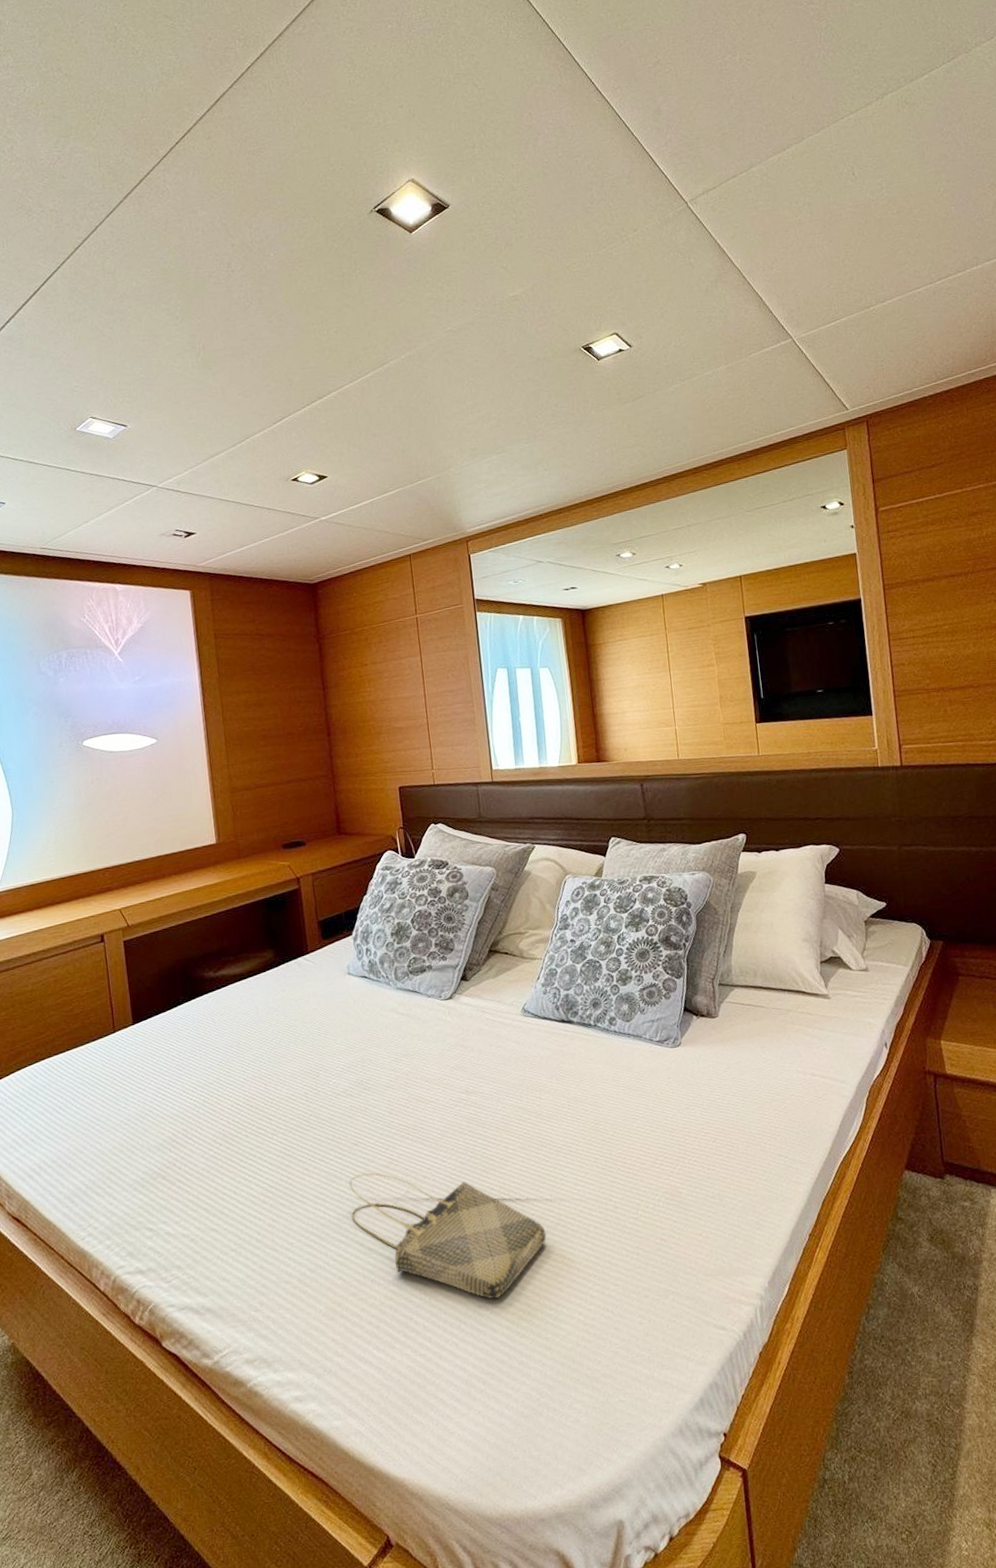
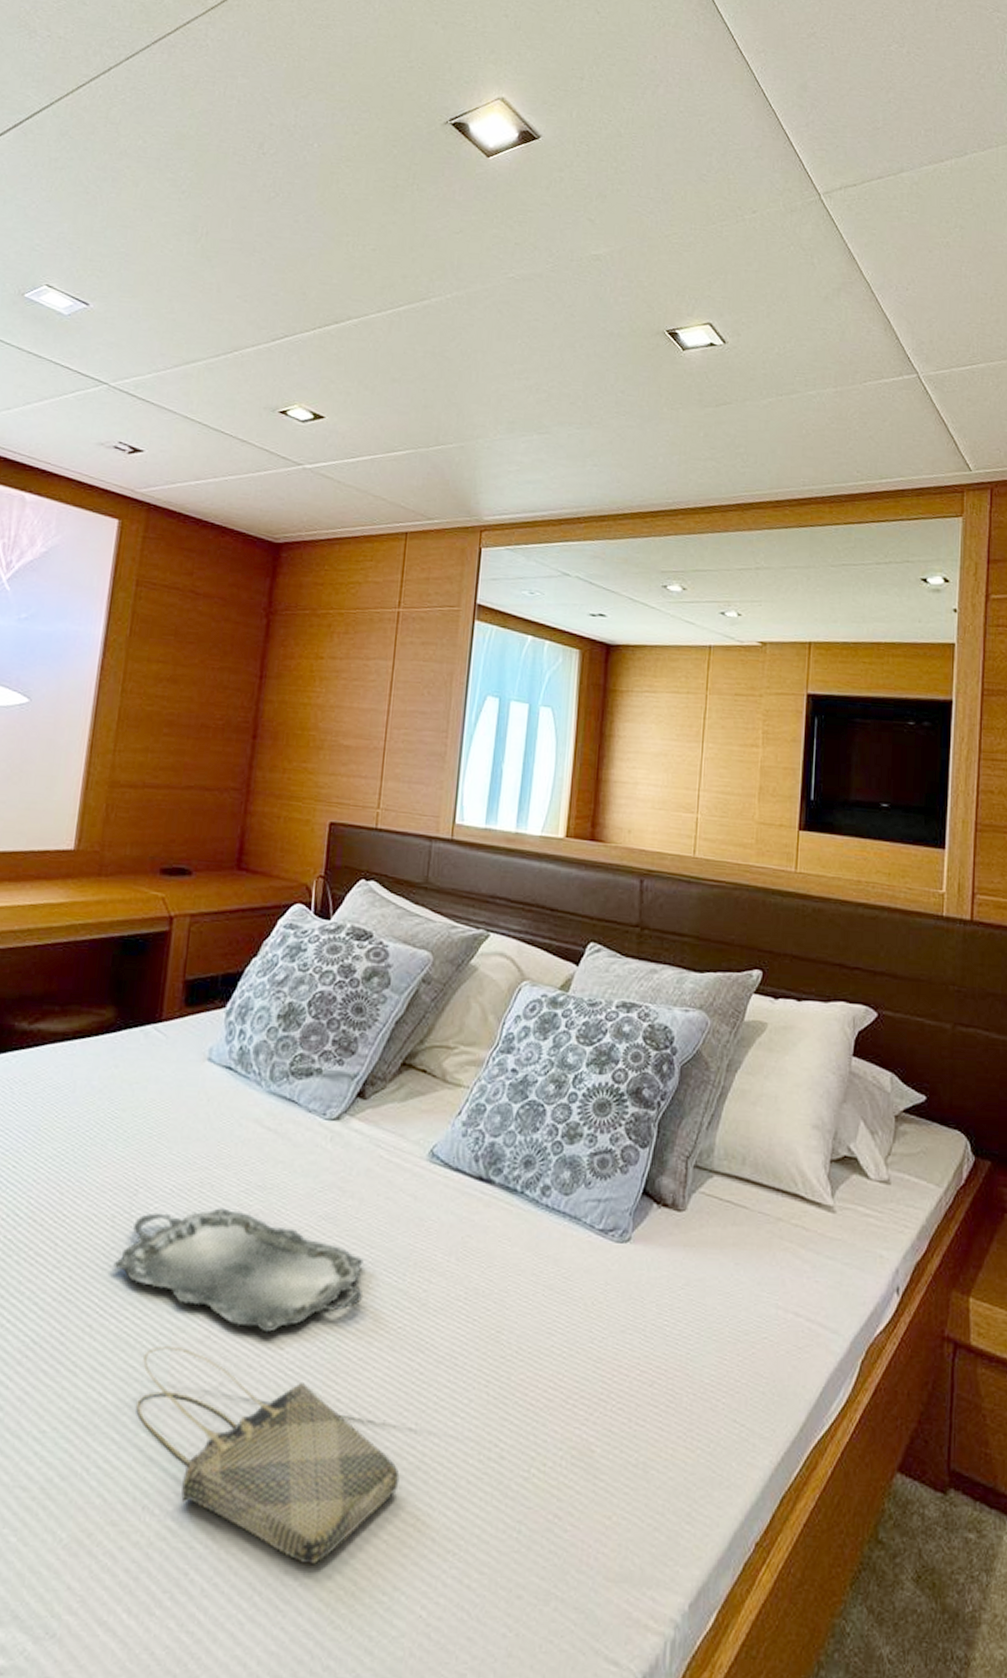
serving tray: none [313,1074,495,1152] -> present [113,1208,364,1332]

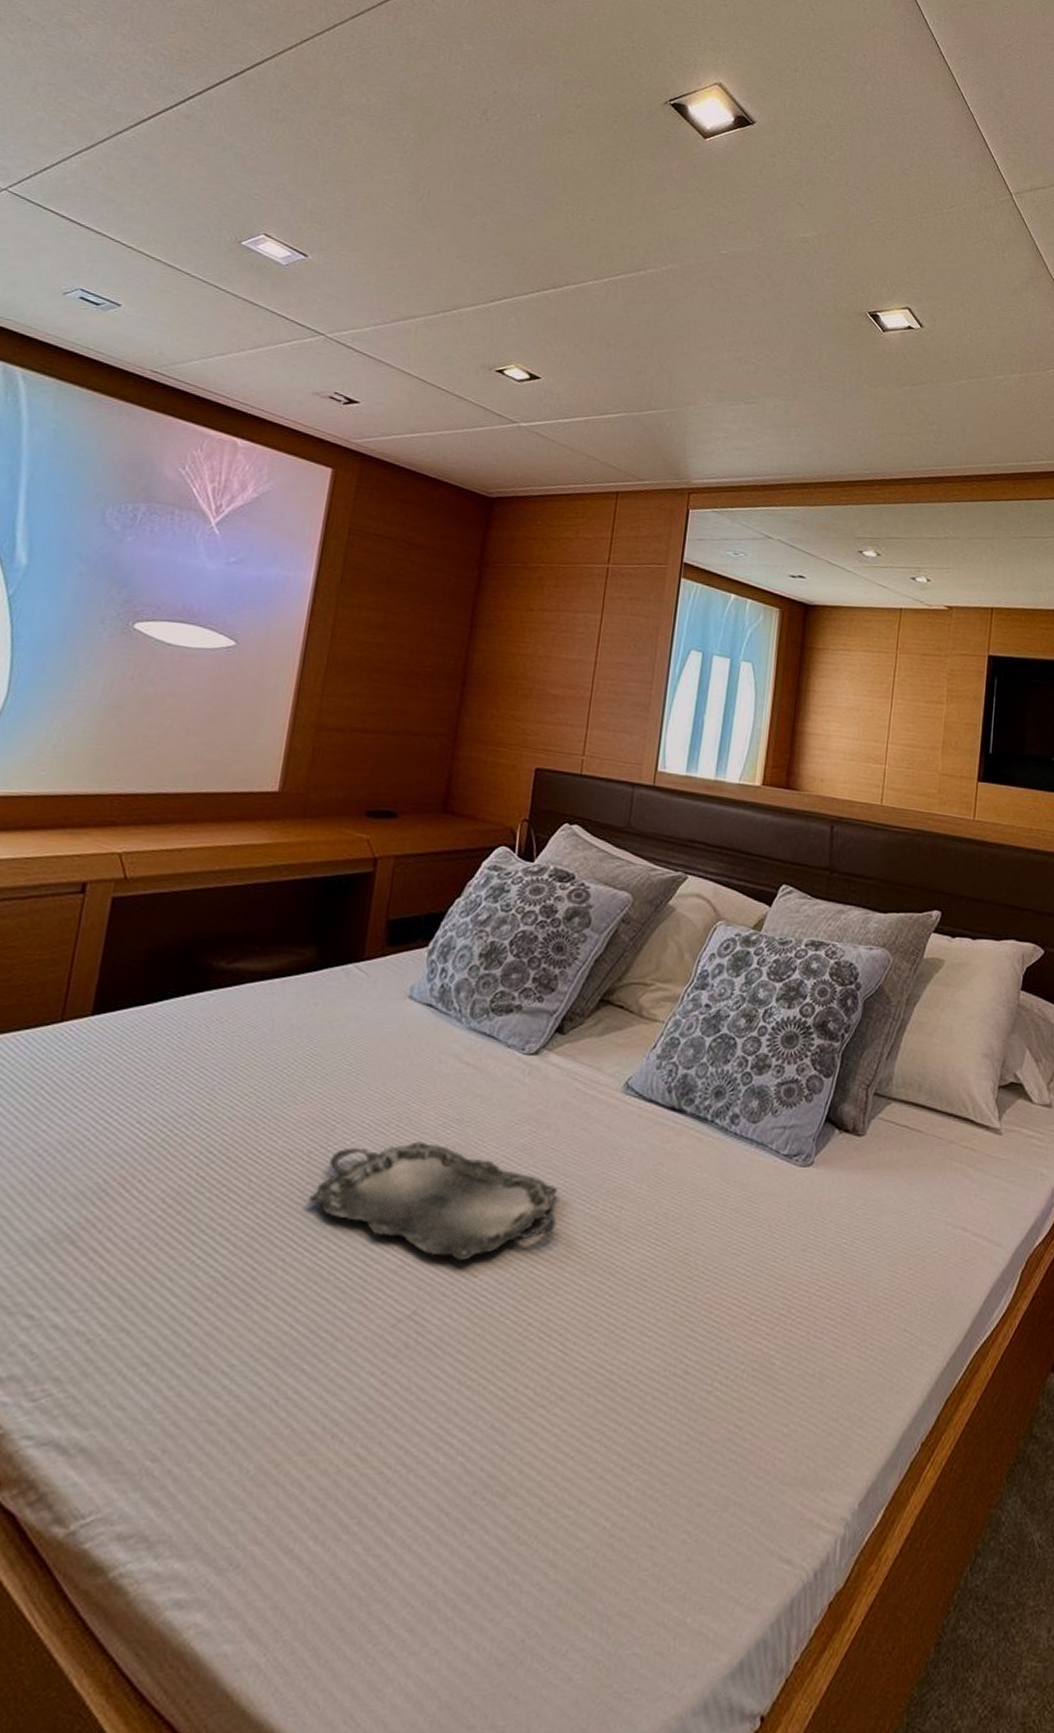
tote bag: present [136,1345,400,1565] -> none [328,1276,588,1484]

